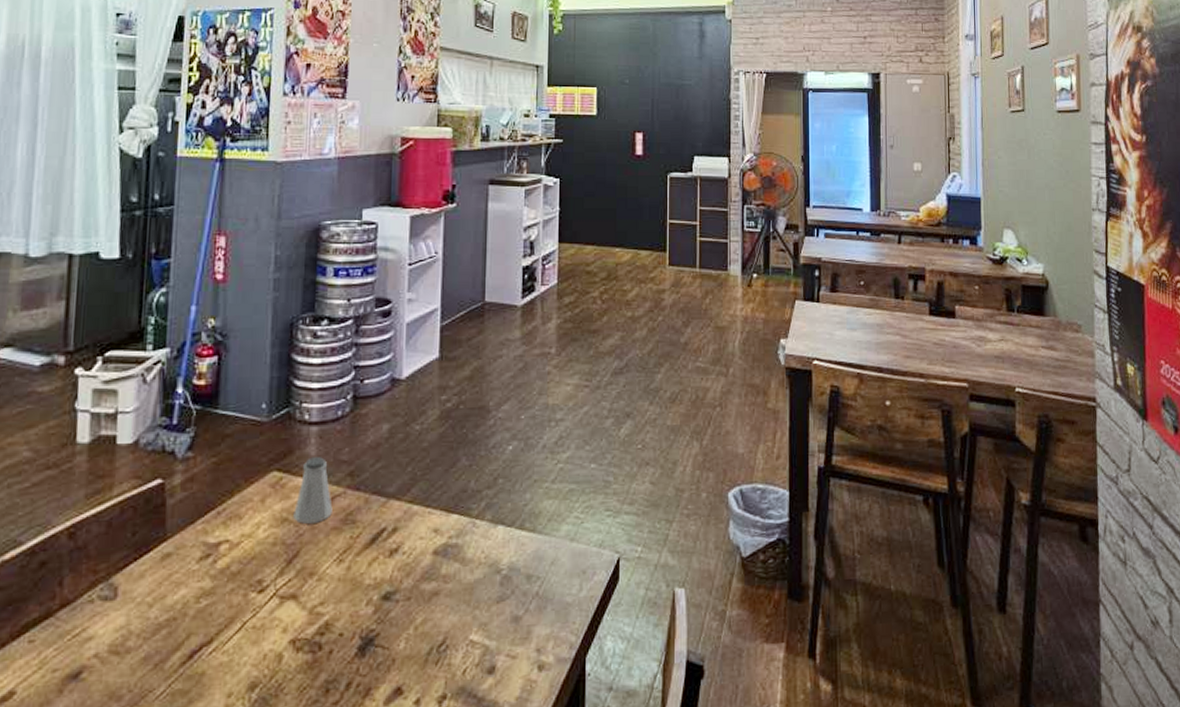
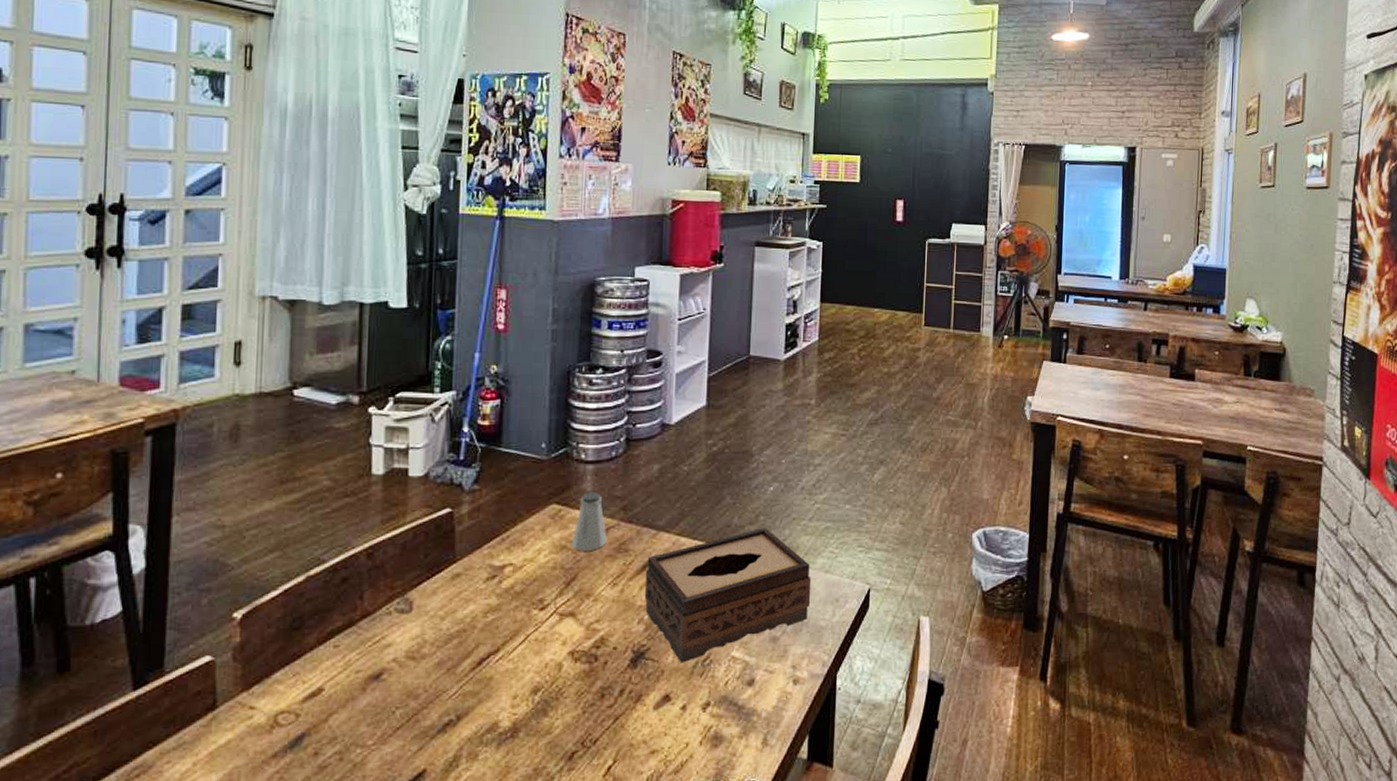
tissue box: none [373,491,556,650] -> present [644,527,812,663]

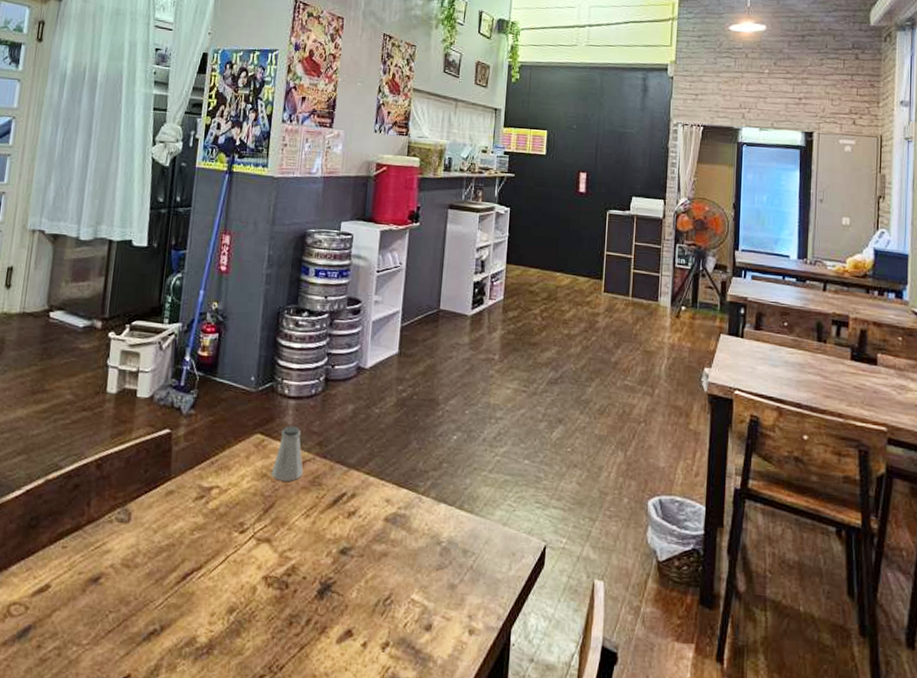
tissue box: present [644,527,812,663] -> none [333,474,490,600]

